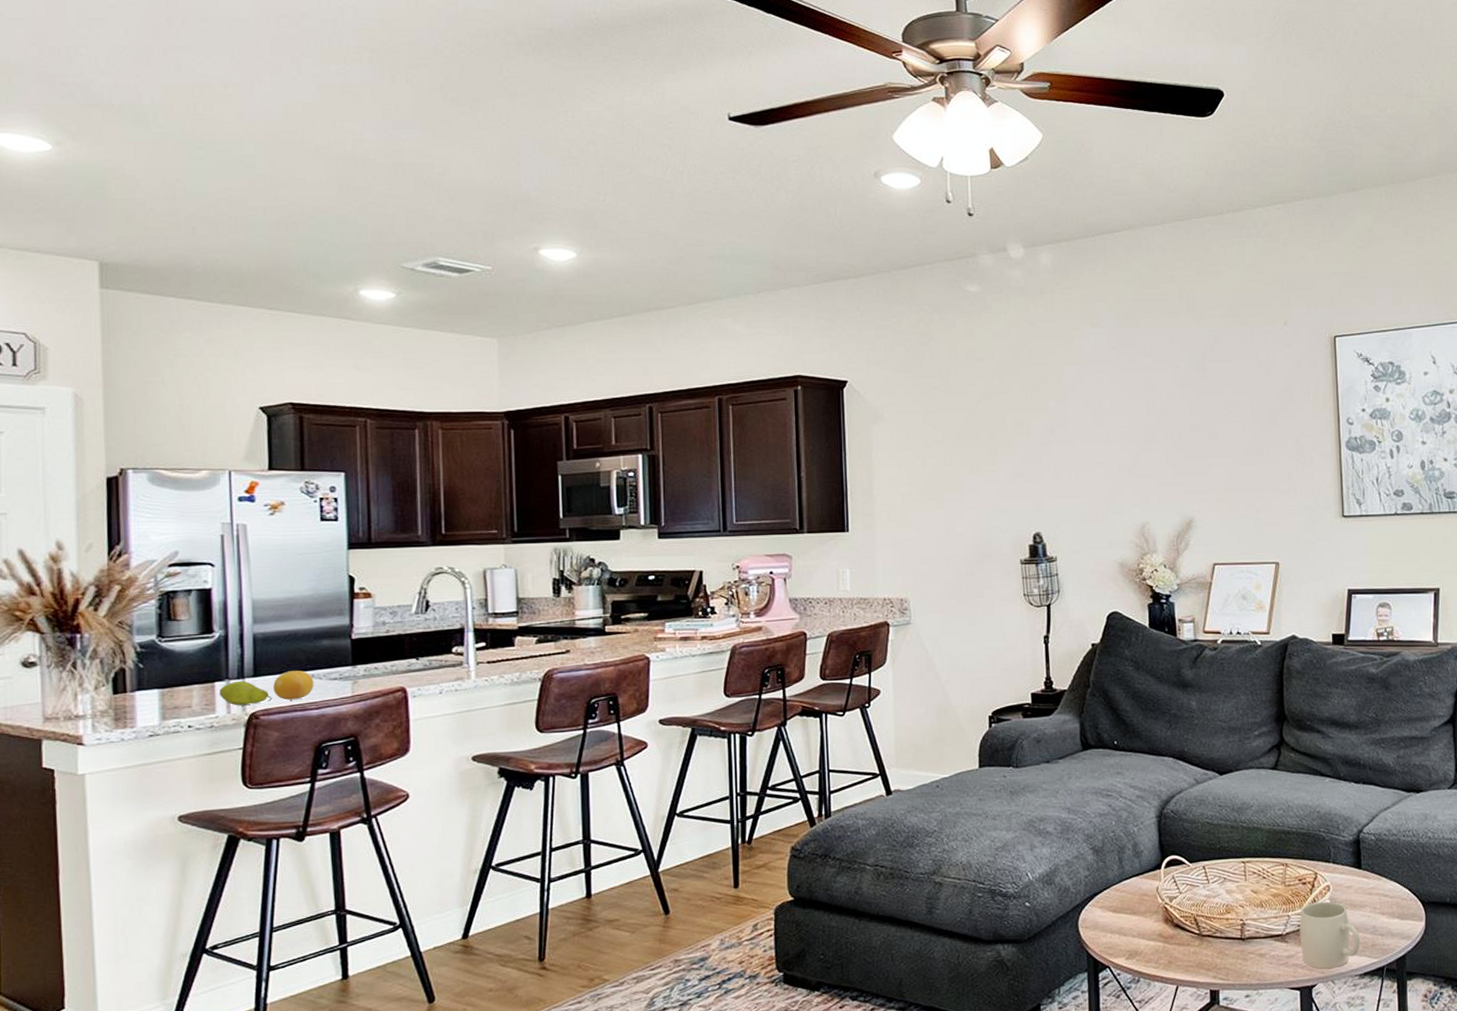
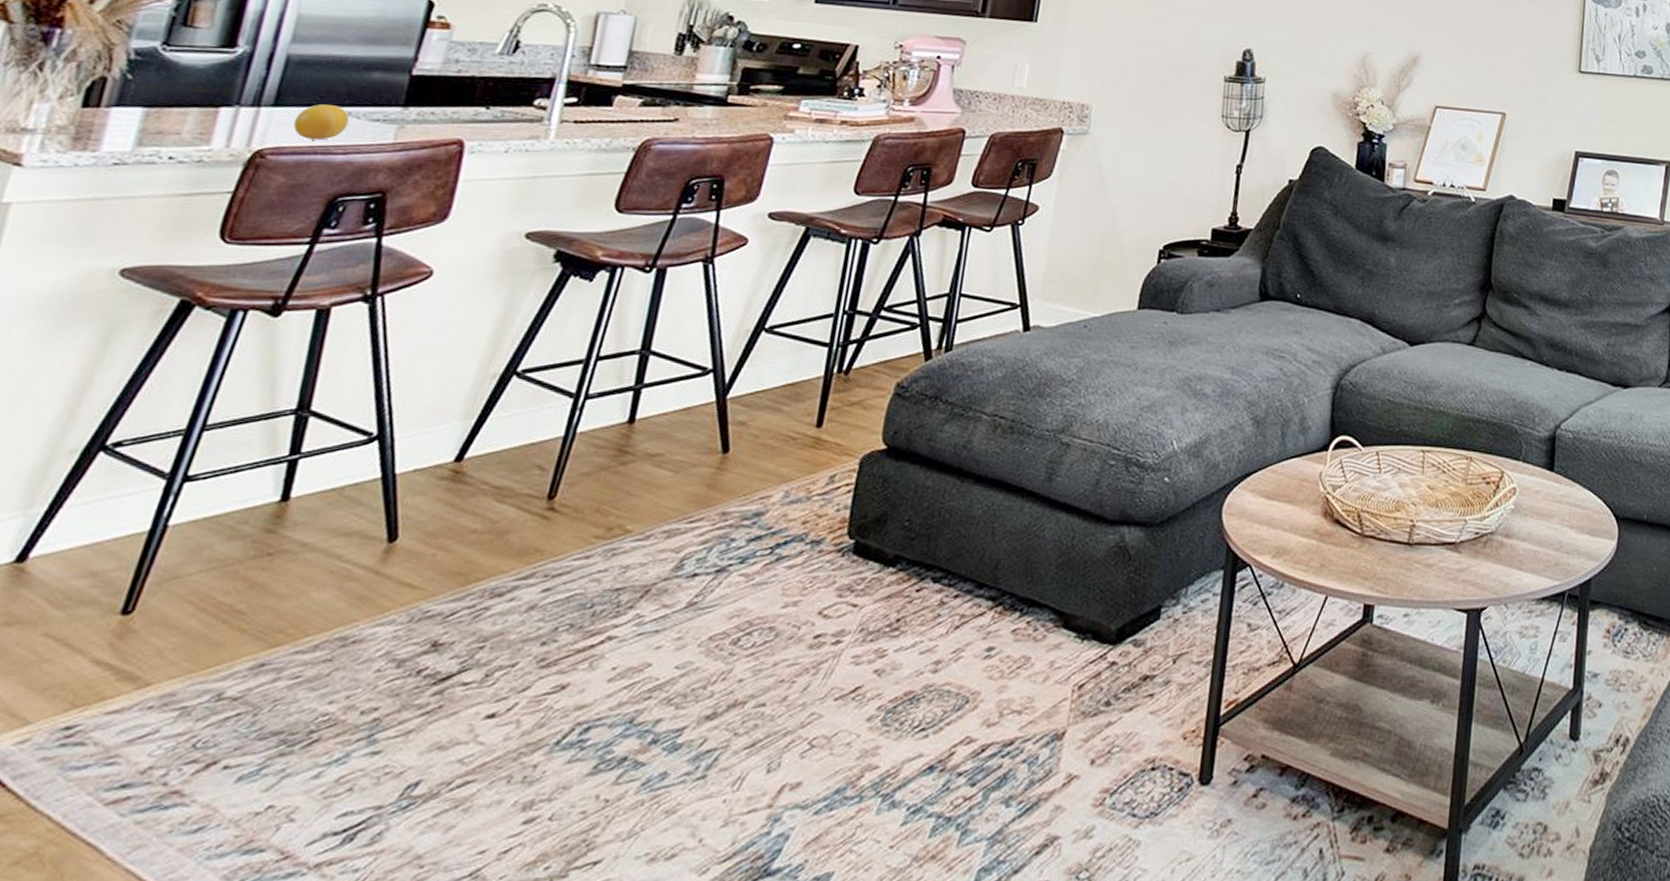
fruit: present [220,680,273,706] -> none [222,108,290,140]
mug: present [1299,901,1360,969] -> none [1474,507,1543,589]

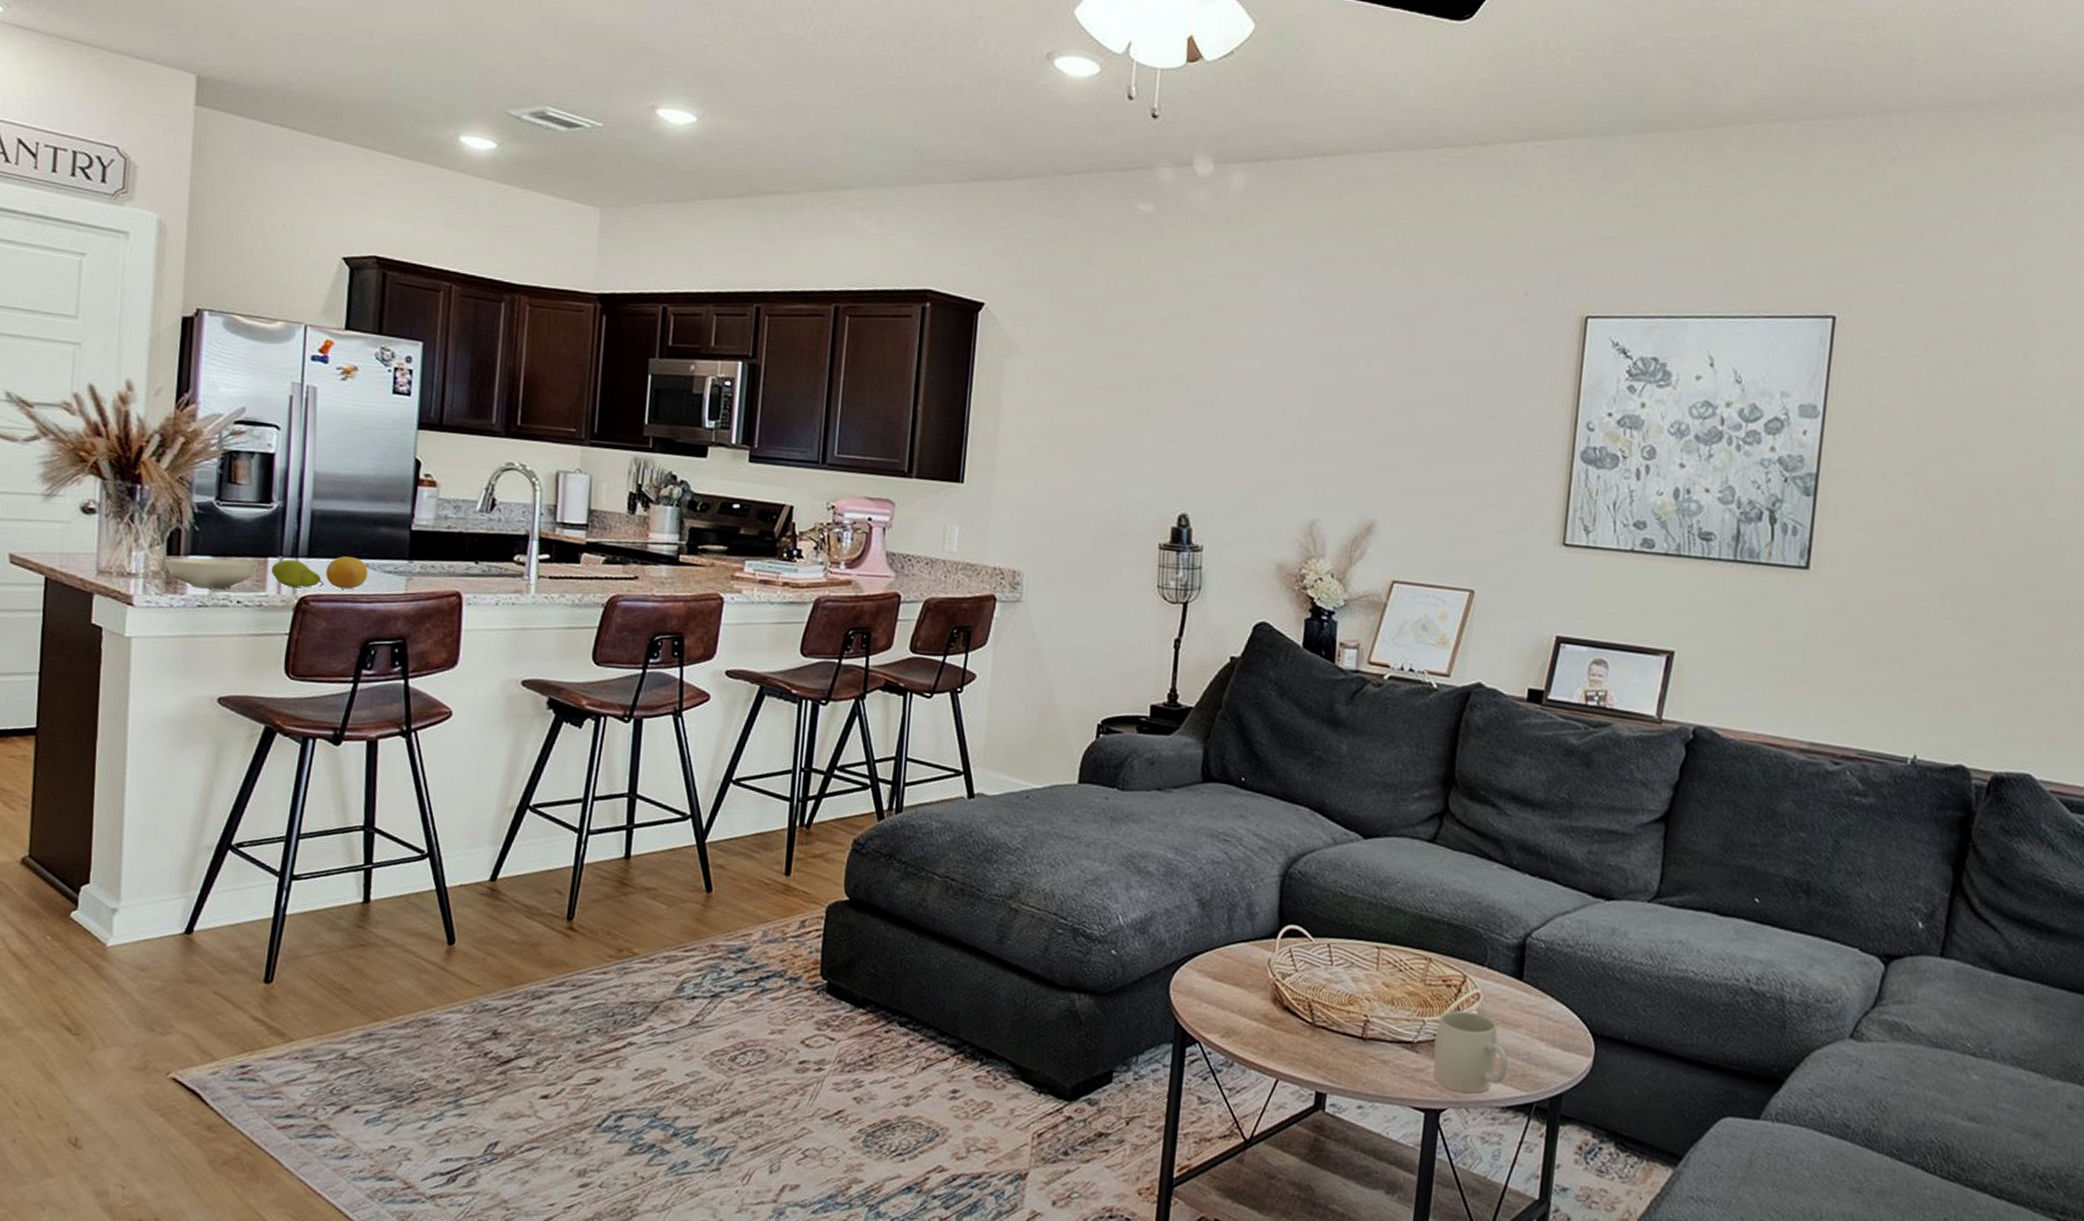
bowl: none [77,109,206,144] -> present [164,557,259,589]
fruit: none [222,108,290,140] -> present [272,559,324,588]
mug: none [1474,507,1543,589] -> present [1433,1010,1509,1094]

